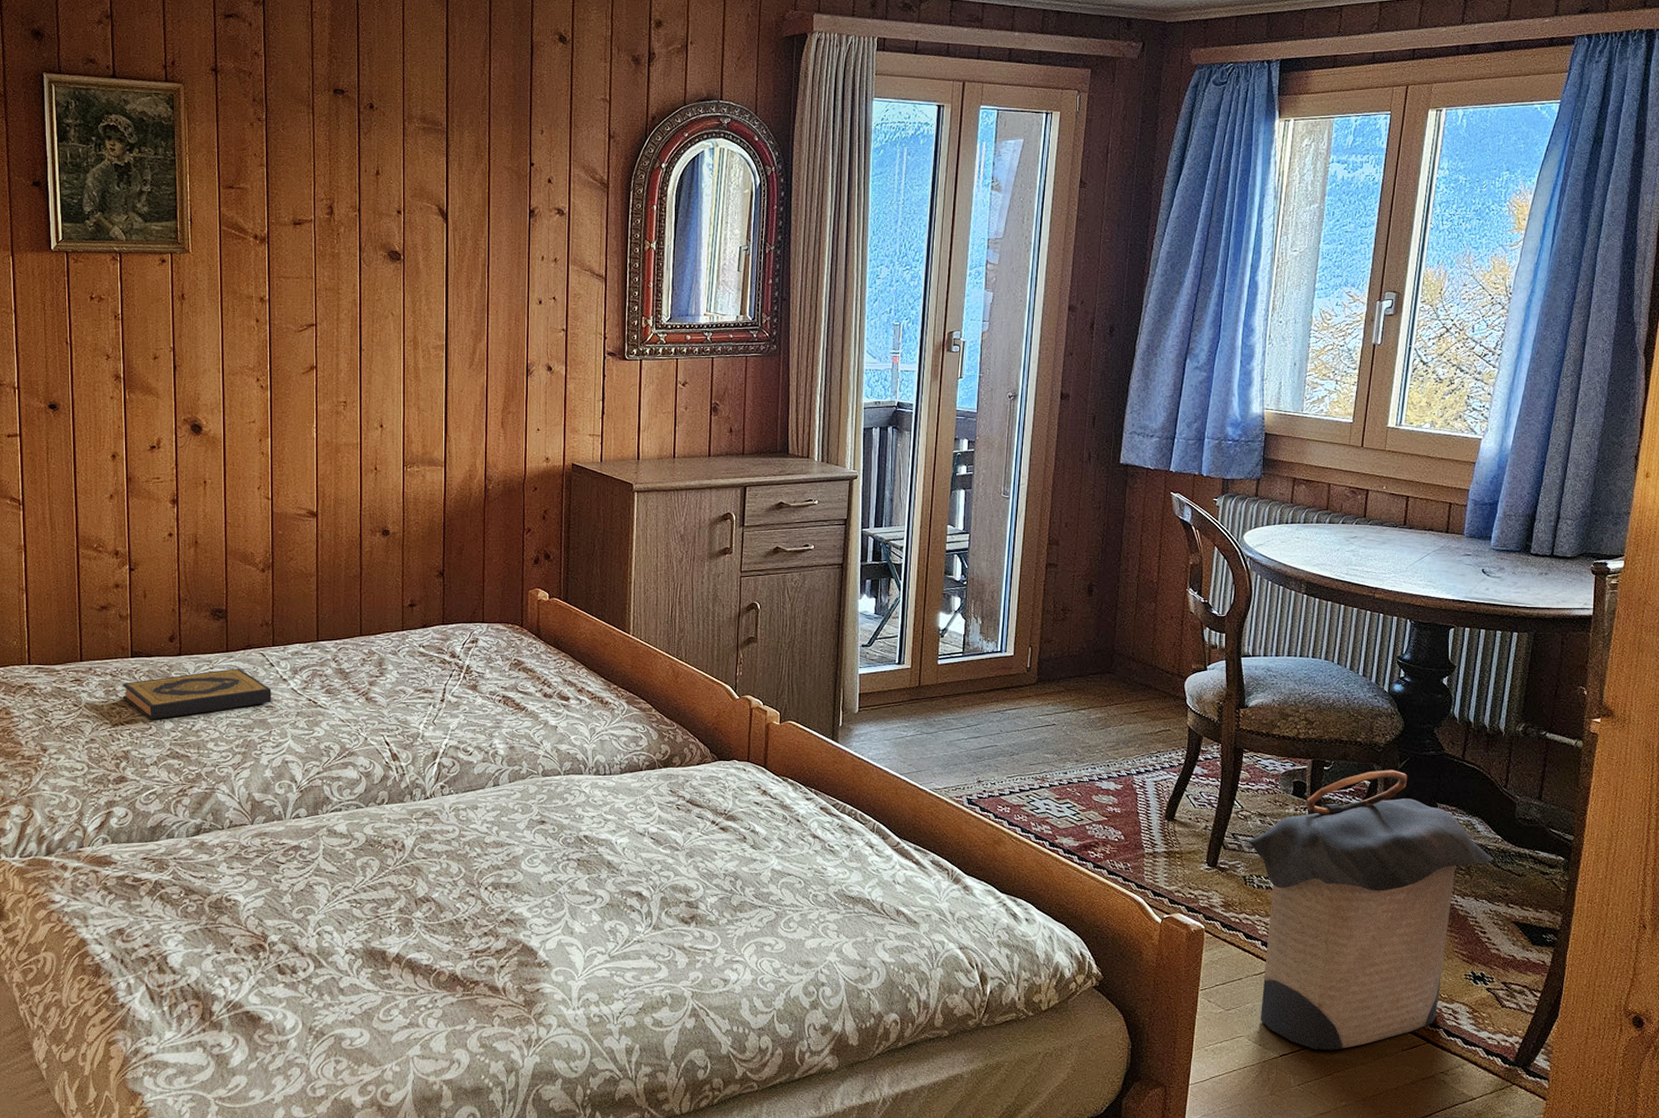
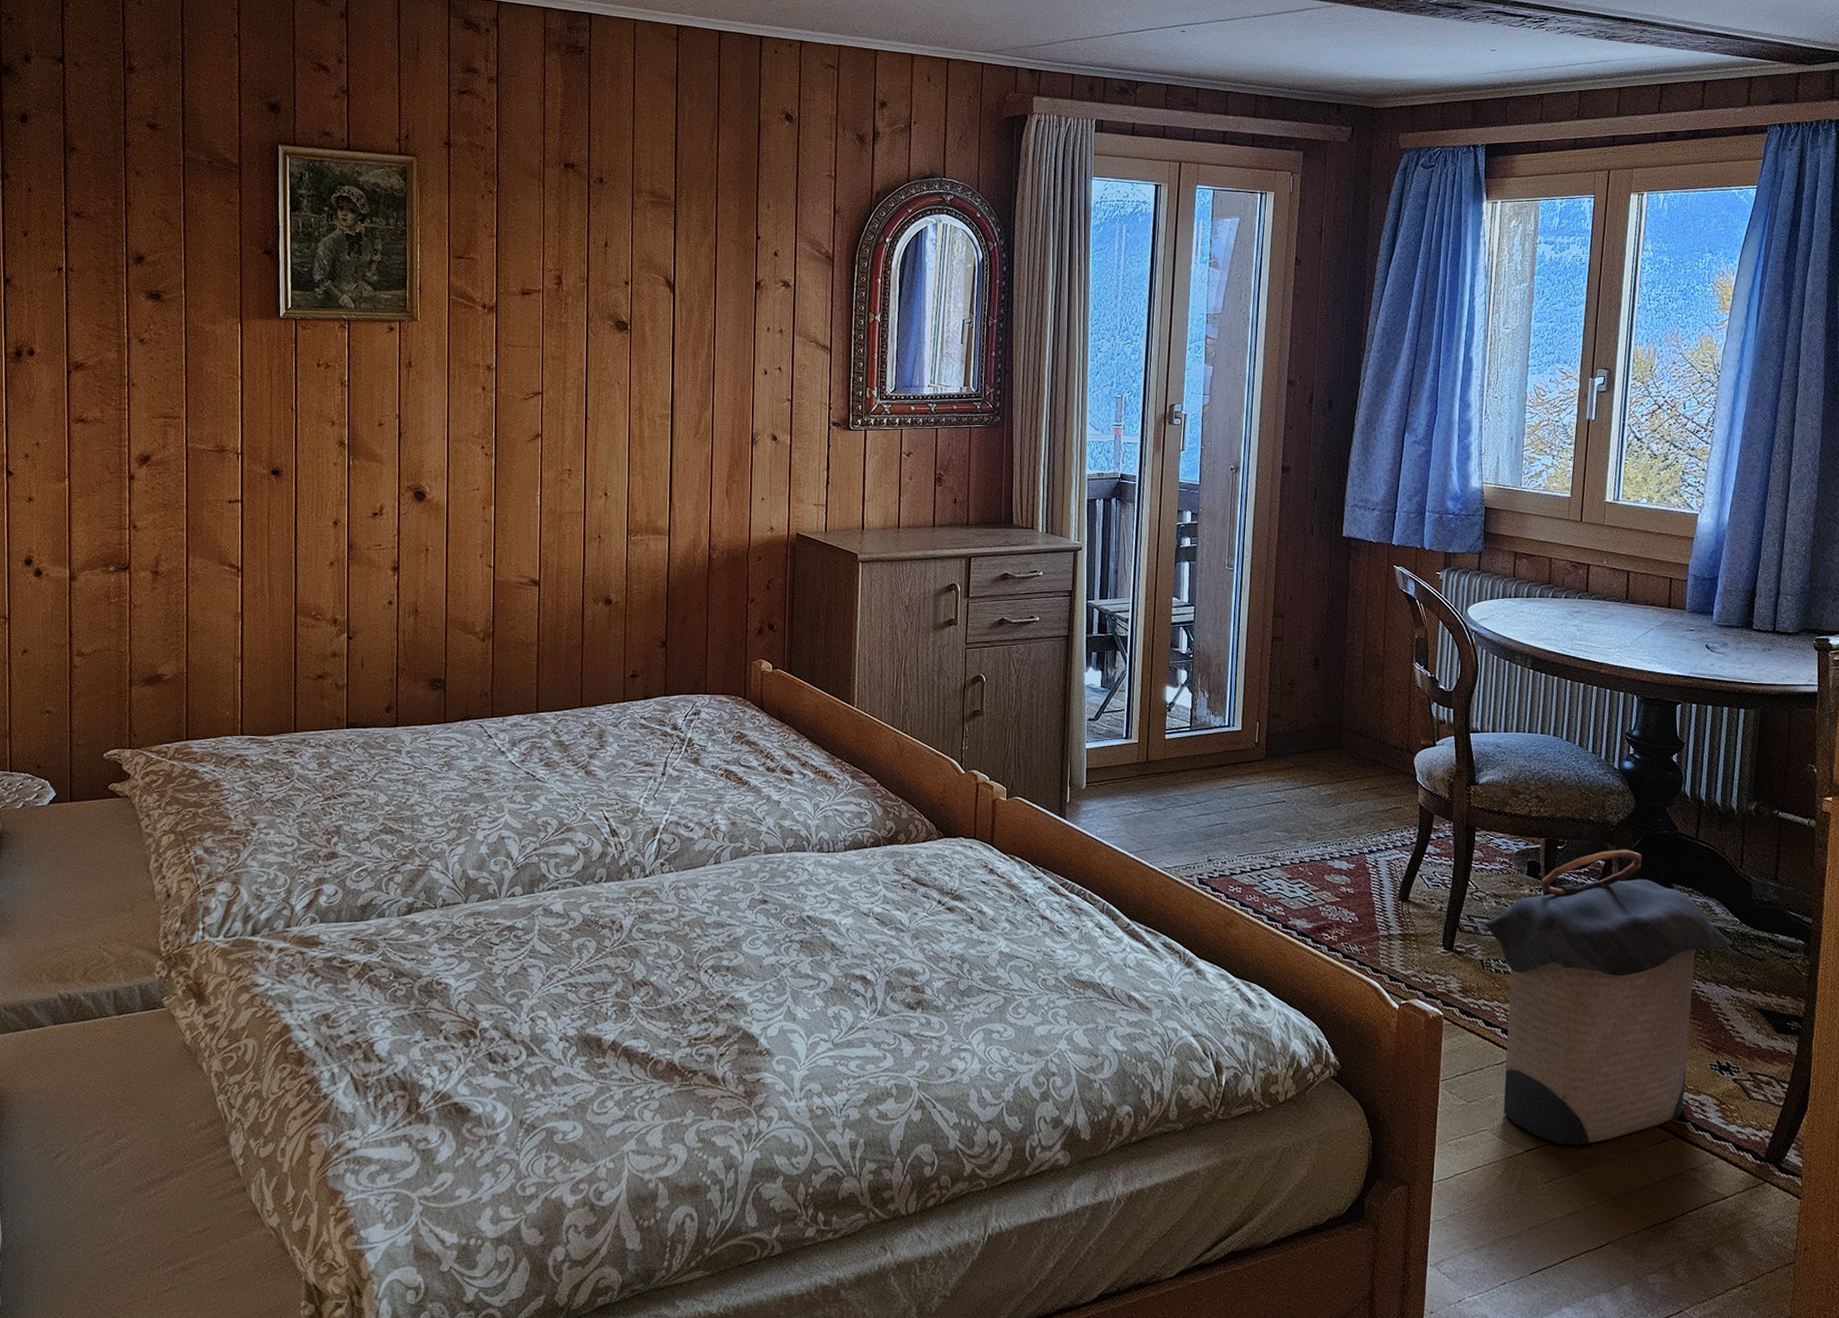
hardback book: present [122,668,272,720] -> none [336,740,489,793]

